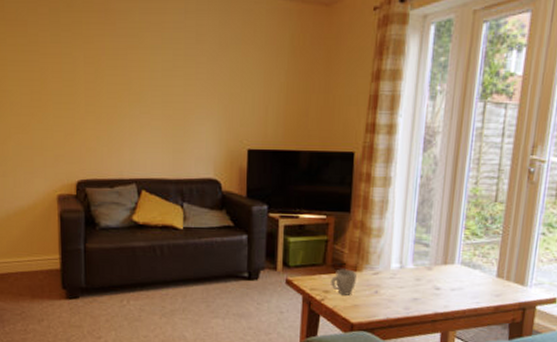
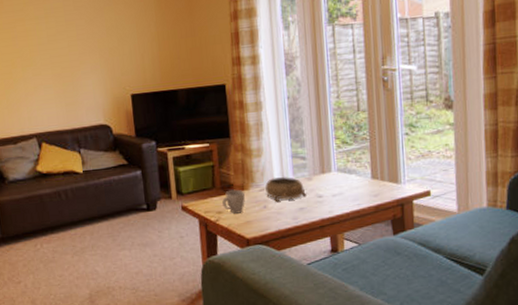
decorative bowl: none [380,262,423,289] -> present [265,177,306,202]

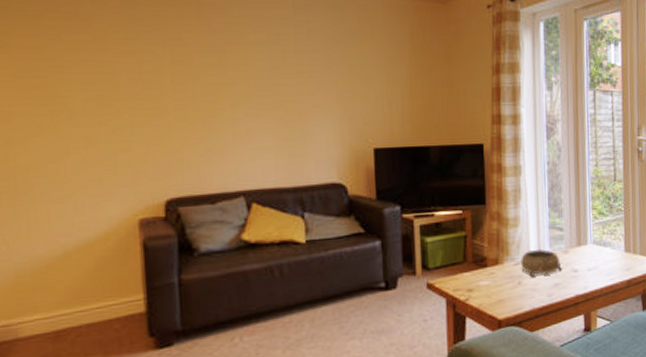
mug: present [222,189,246,214] -> none [474,263,500,292]

